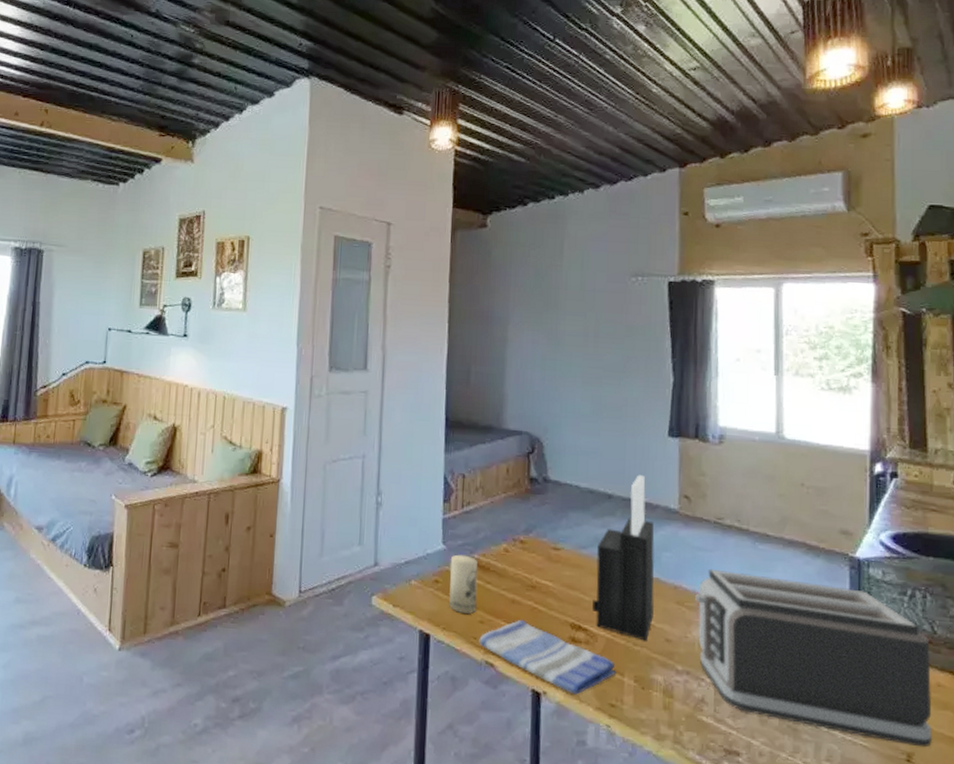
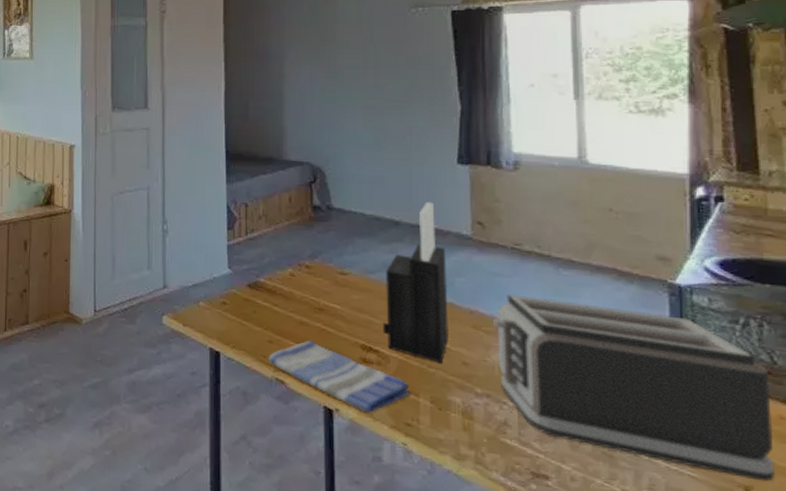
candle: present [448,554,478,615] -> none [236,278,266,335]

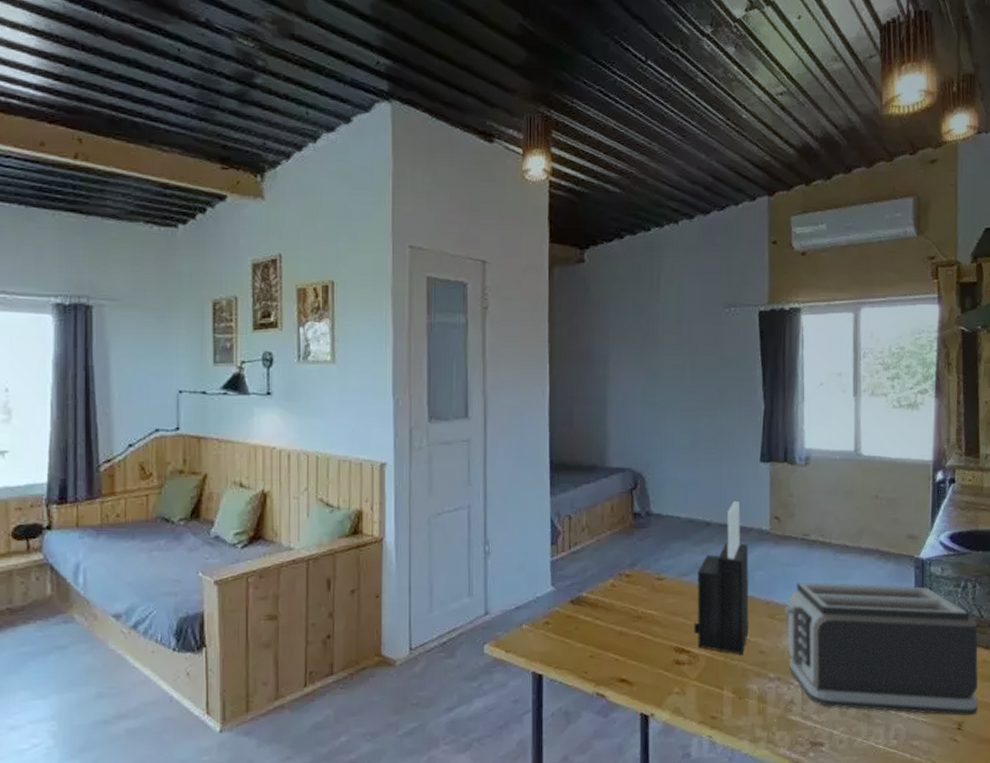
dish towel: present [268,340,411,413] -> none [590,649,717,713]

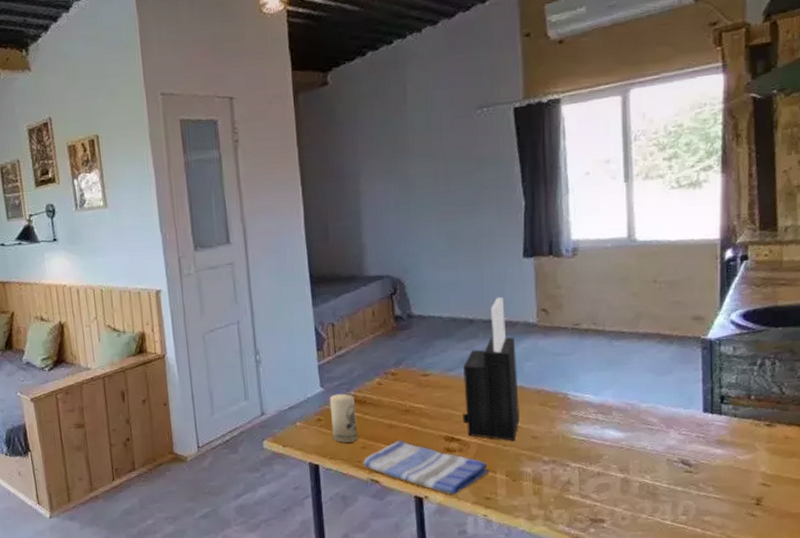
candle: none [559,594,588,651] -> present [329,393,359,443]
dish towel: none [590,649,717,713] -> present [363,439,489,495]
toaster: present [785,582,979,716] -> none [557,367,781,492]

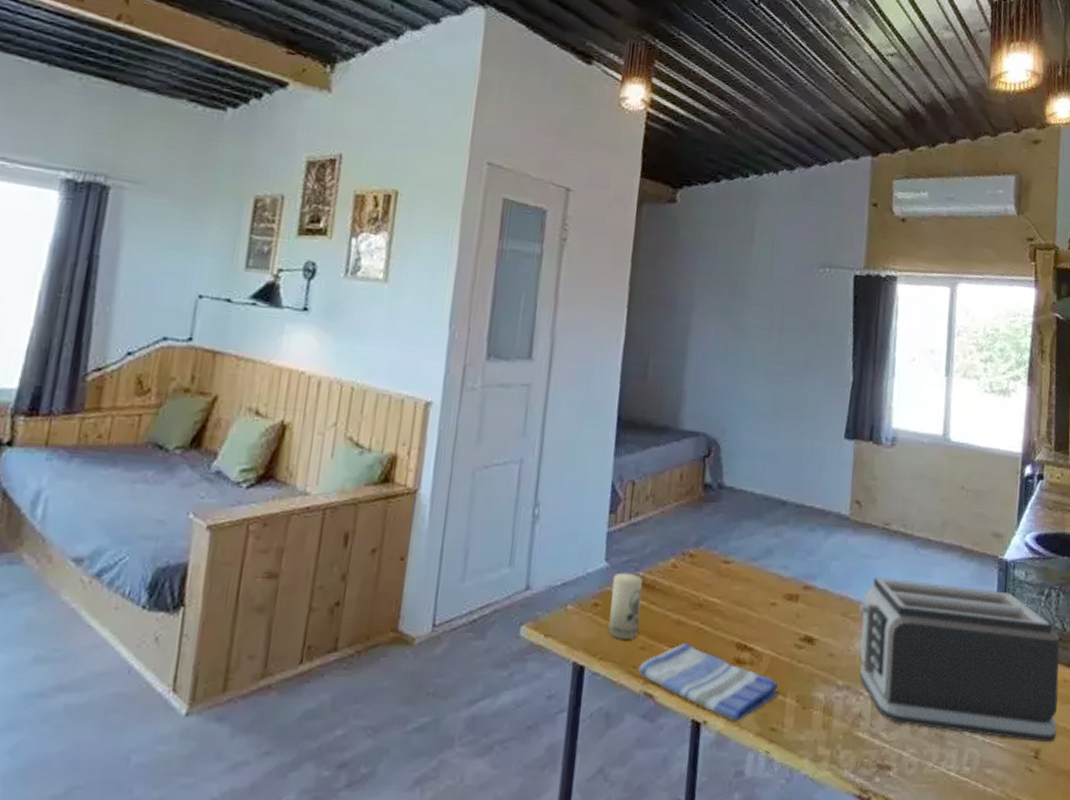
knife block: present [463,297,521,441] -> none [759,479,825,657]
toaster: none [557,367,781,492] -> present [859,576,1060,743]

